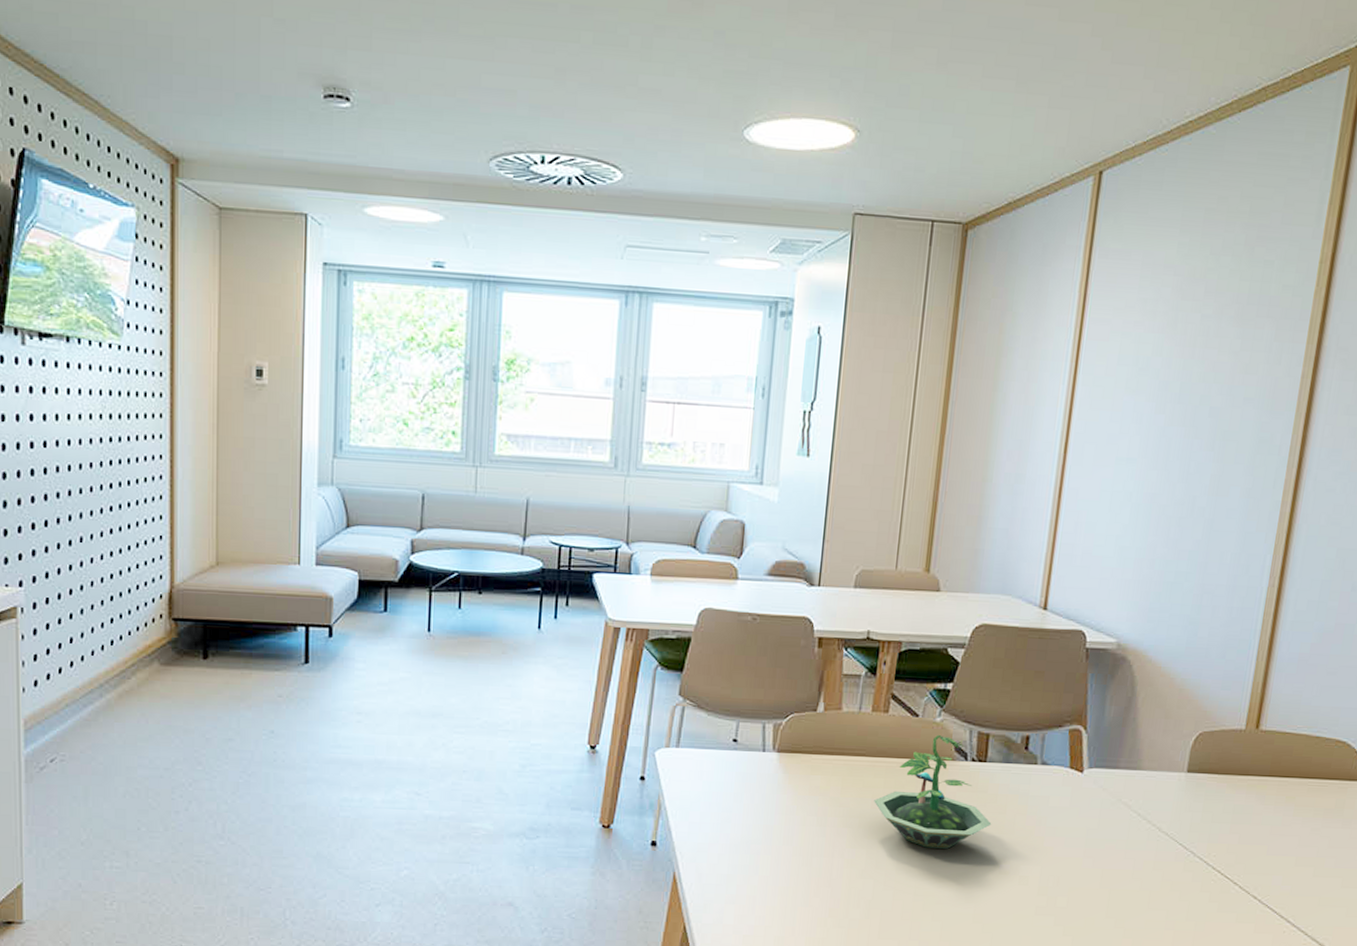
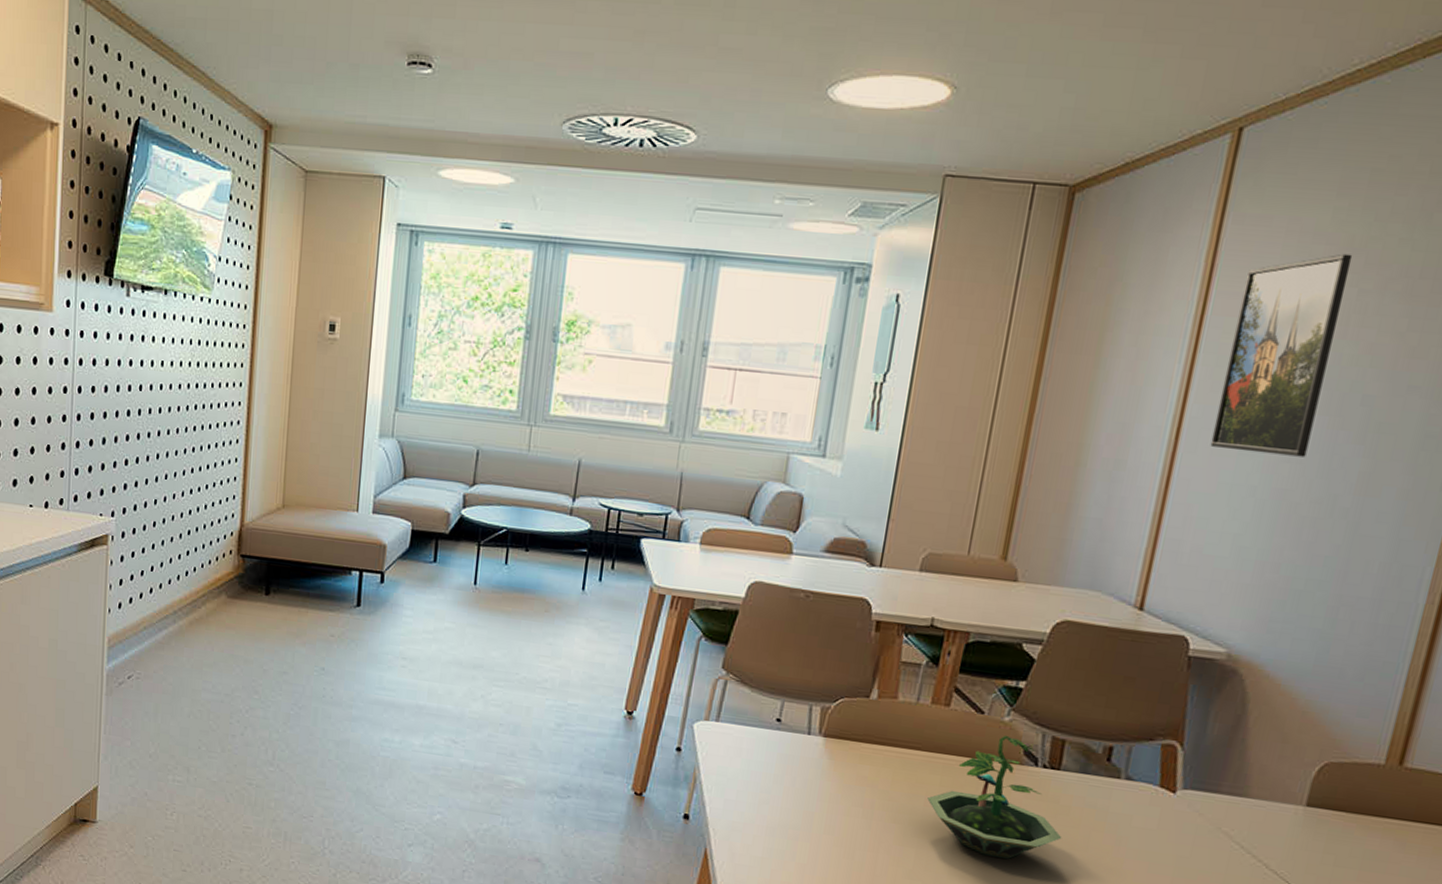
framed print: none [1092,283,1195,464] -> present [1210,253,1353,457]

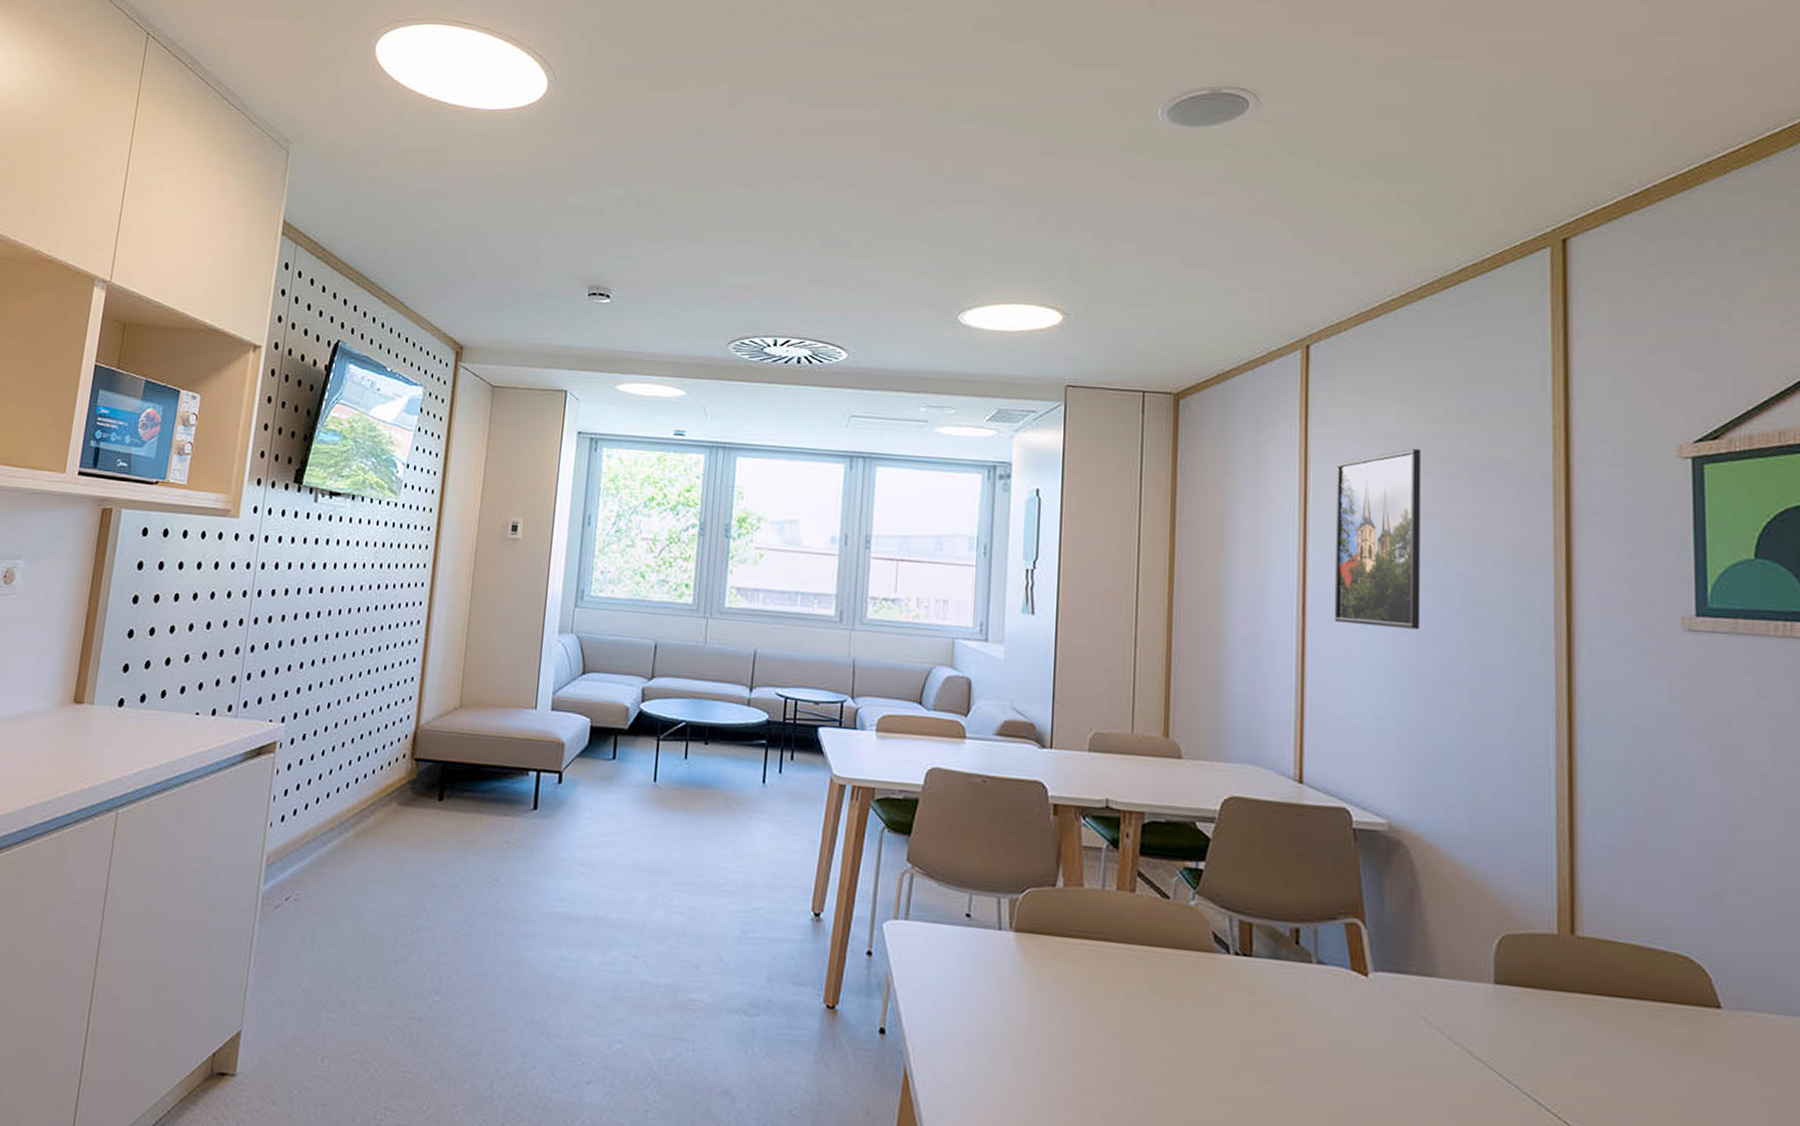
terrarium: present [927,735,1062,859] -> none [1126,920,1266,1061]

